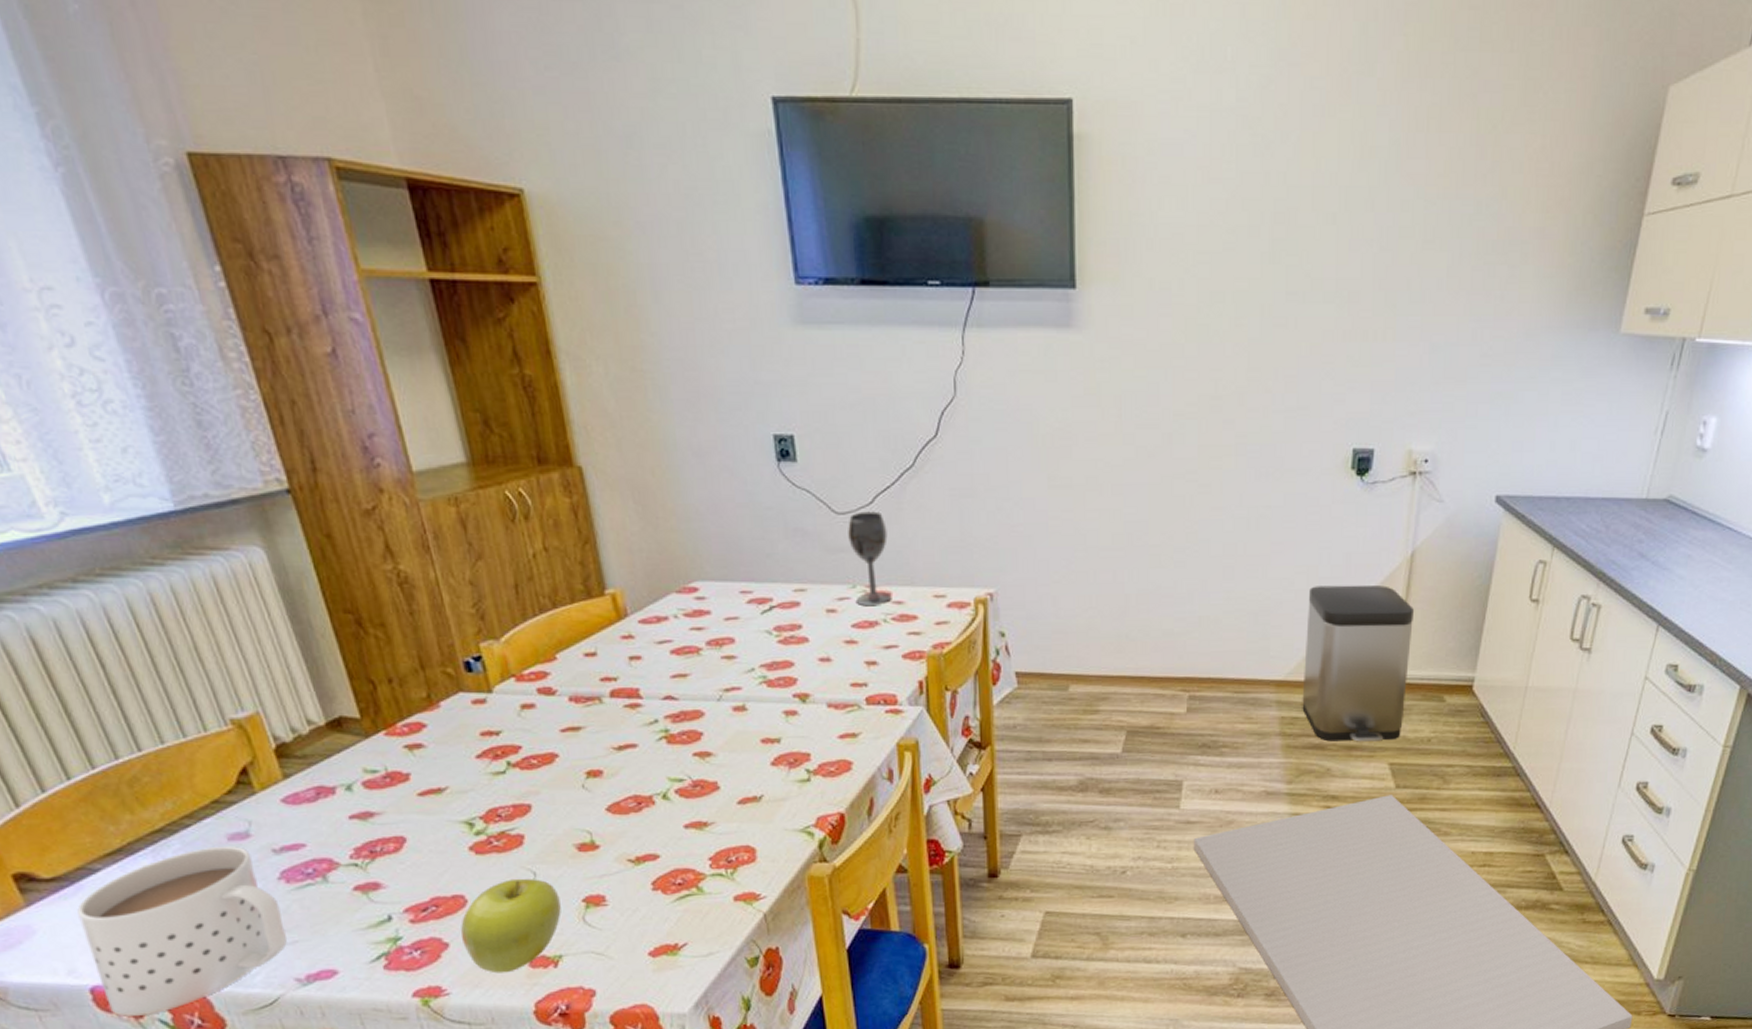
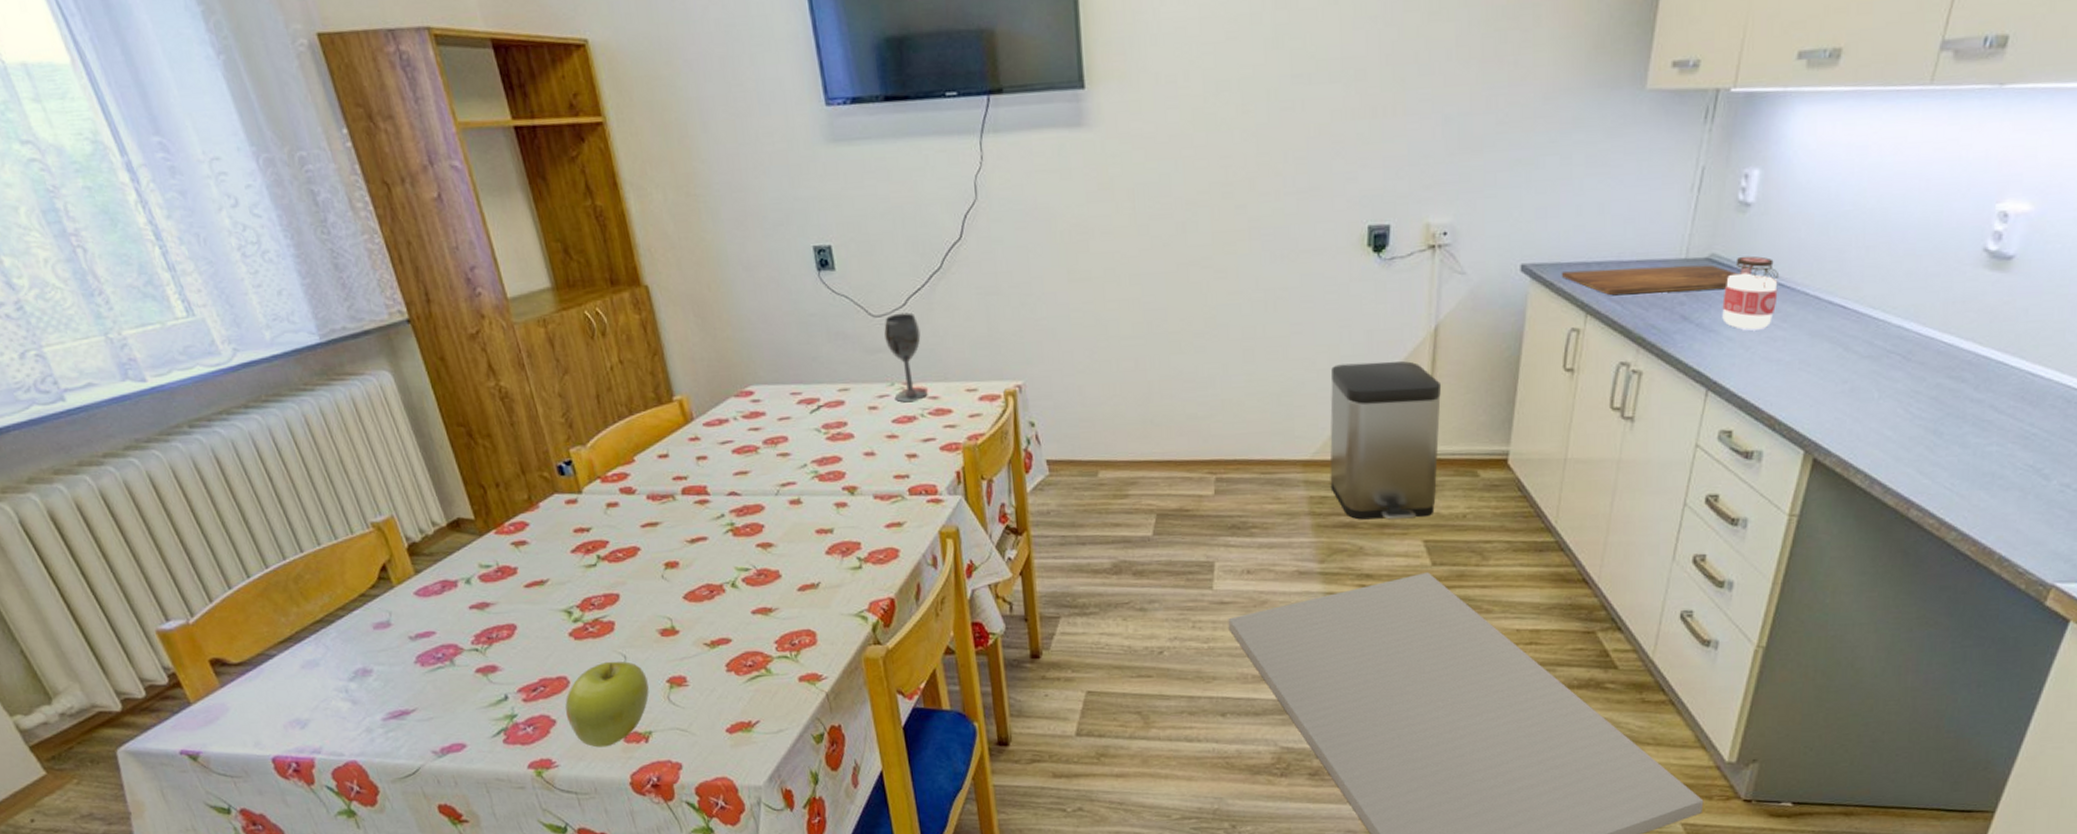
mug: present [77,845,287,1017] -> none [259,633,424,783]
cutting board: none [1532,504,1694,531] -> present [1561,264,1740,296]
jar: none [1675,499,1728,570] -> present [1722,256,1780,330]

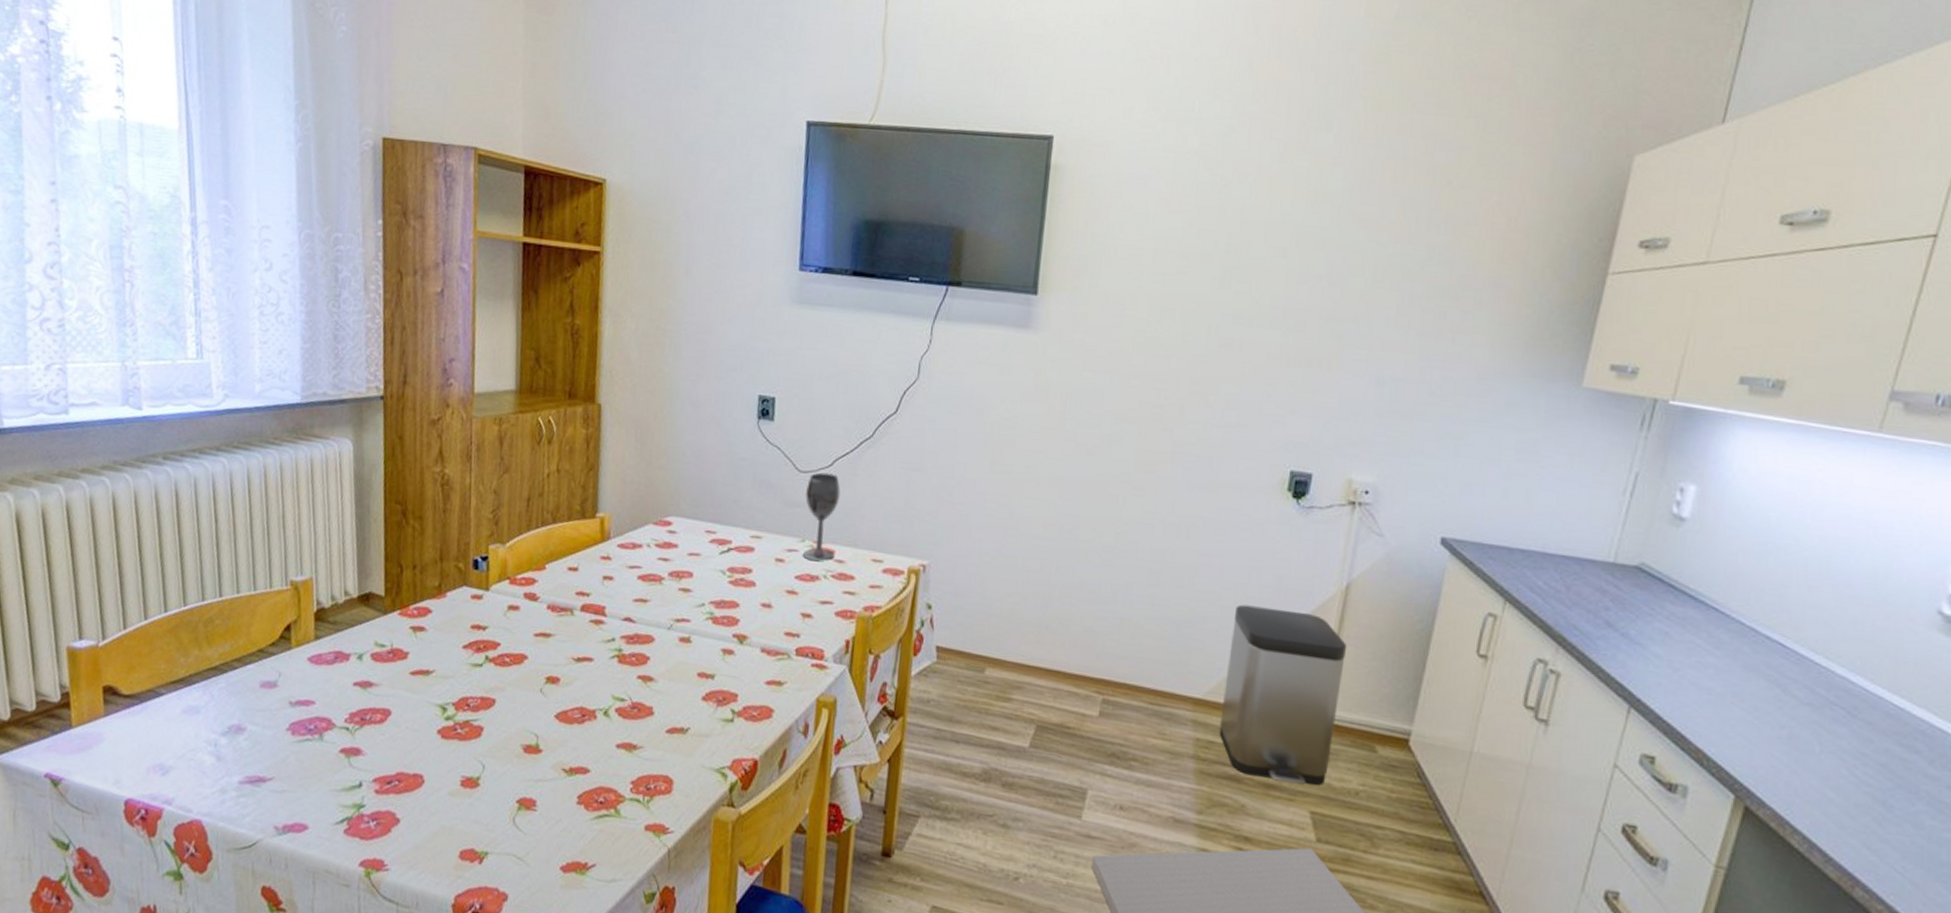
fruit: present [565,661,650,748] -> none [411,767,499,860]
cutting board: present [1561,264,1740,296] -> none [1481,553,1671,601]
jar: present [1722,256,1780,330] -> none [1650,571,1714,653]

